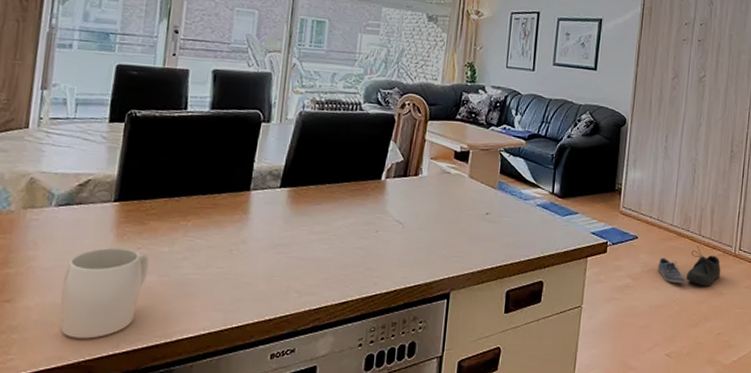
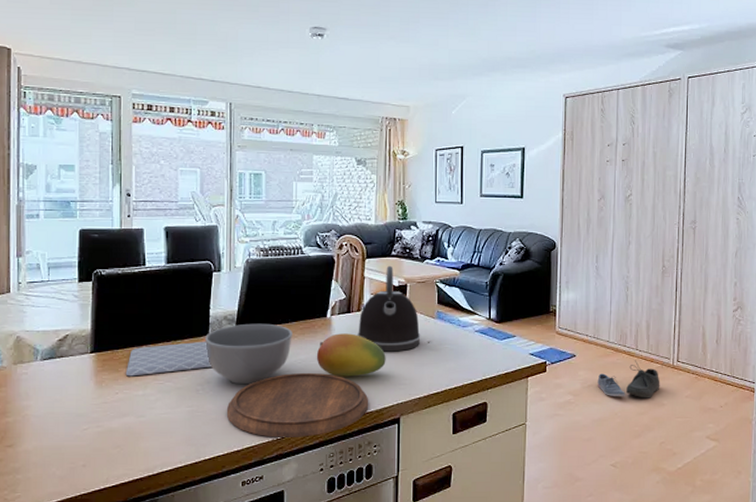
mug: present [60,247,149,339] -> none [54,393,127,476]
placemat: none [151,196,250,231] -> present [125,341,211,377]
bowl: none [245,181,342,248] -> present [205,323,292,385]
cutting board: none [260,237,419,309] -> present [226,372,369,438]
fruit: none [365,198,441,246] -> present [316,333,386,377]
kettle: none [411,129,480,222] -> present [356,265,421,352]

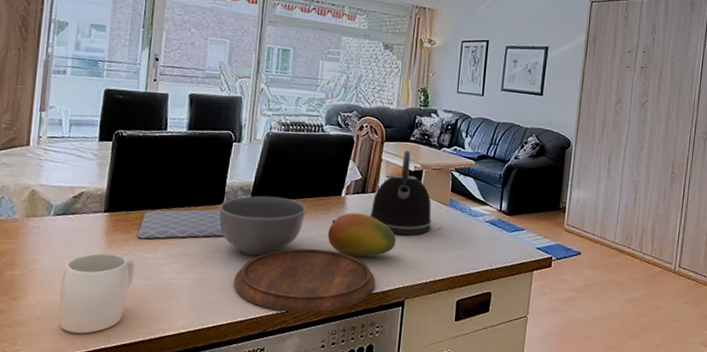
mug: none [54,393,127,476] -> present [59,252,135,334]
shoe: present [597,373,625,397] -> none [600,273,626,298]
arctic: present [626,360,660,398] -> none [627,262,661,301]

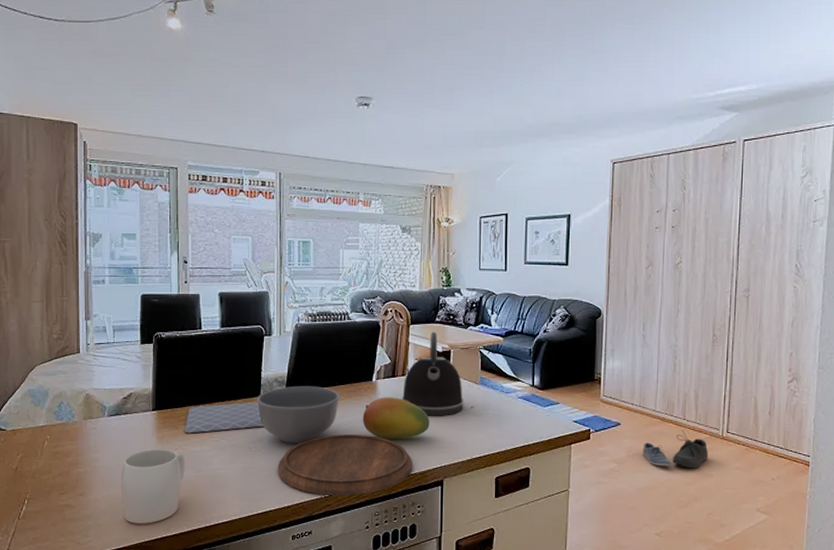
shoe: none [600,273,626,298] -> present [642,442,672,467]
arctic: none [627,262,661,301] -> present [673,430,709,469]

